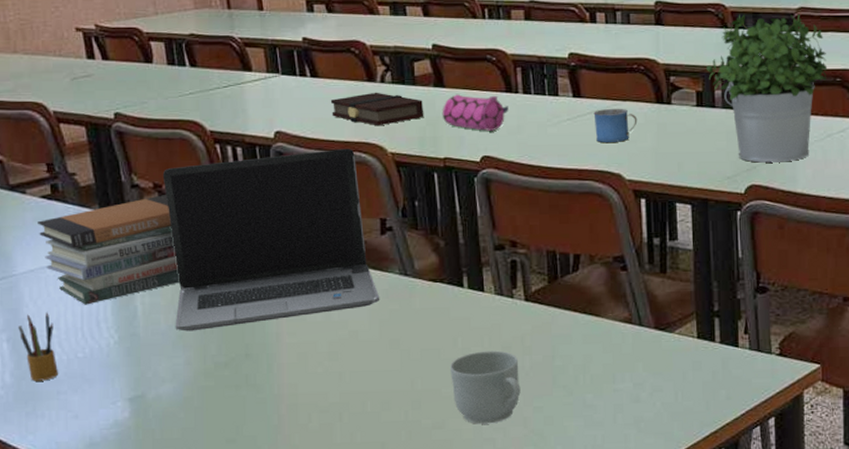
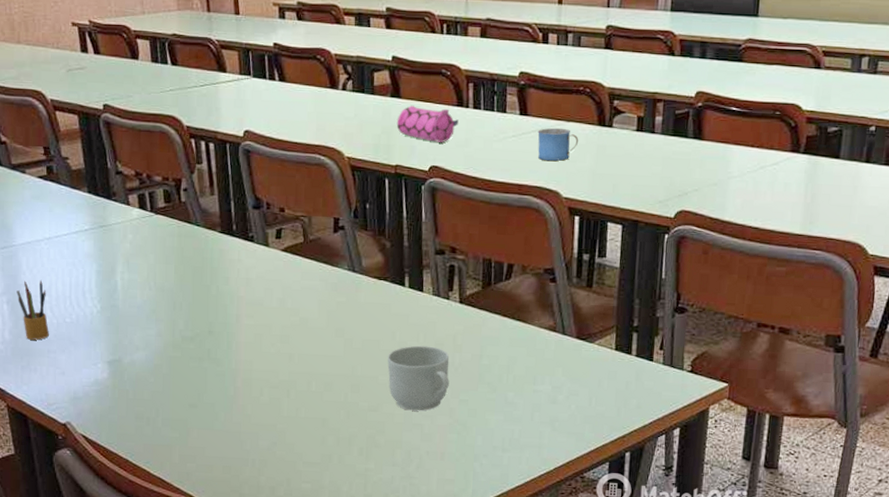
book stack: present [38,194,181,305] -> none [35,181,156,277]
laptop computer: present [162,148,380,332] -> none [143,150,330,307]
book: present [330,92,424,126] -> none [295,99,380,132]
potted plant: present [707,13,828,163] -> none [650,42,769,191]

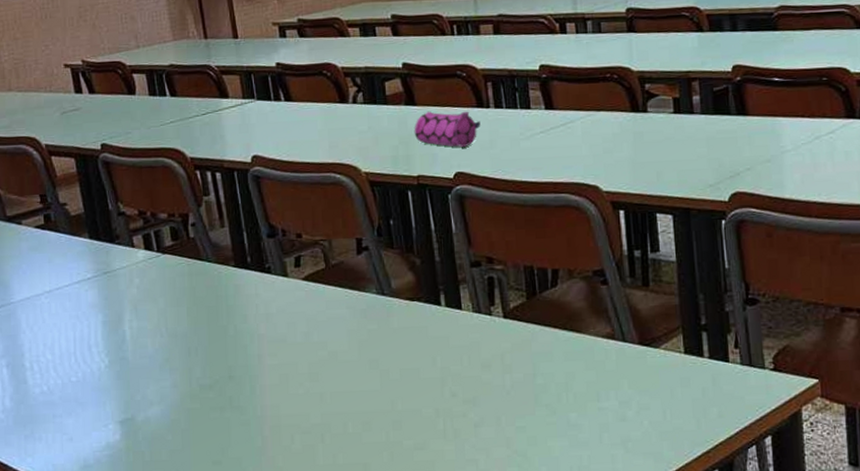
pencil box: present [16,279,49,340] -> none [16,337,53,405]
mug: present [387,345,449,411] -> none [430,369,502,445]
mug: present [538,127,579,161] -> none [567,118,613,154]

